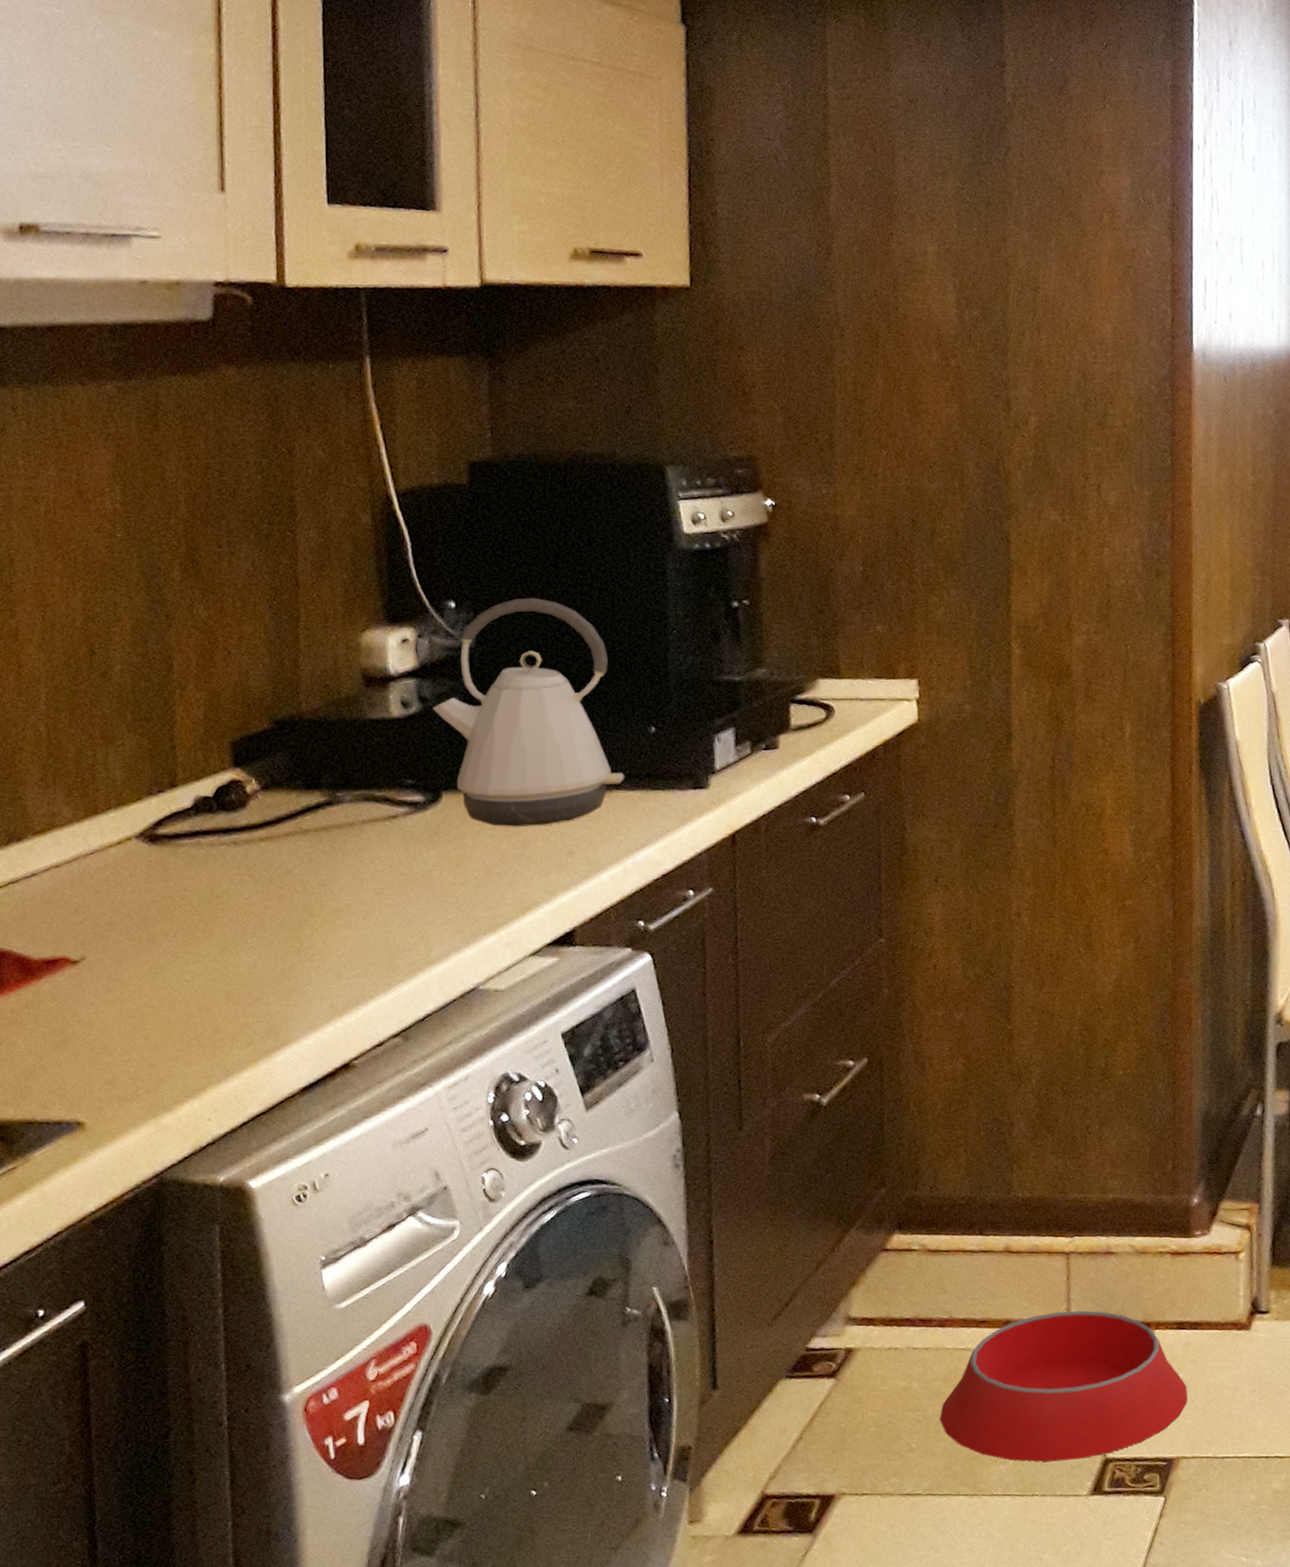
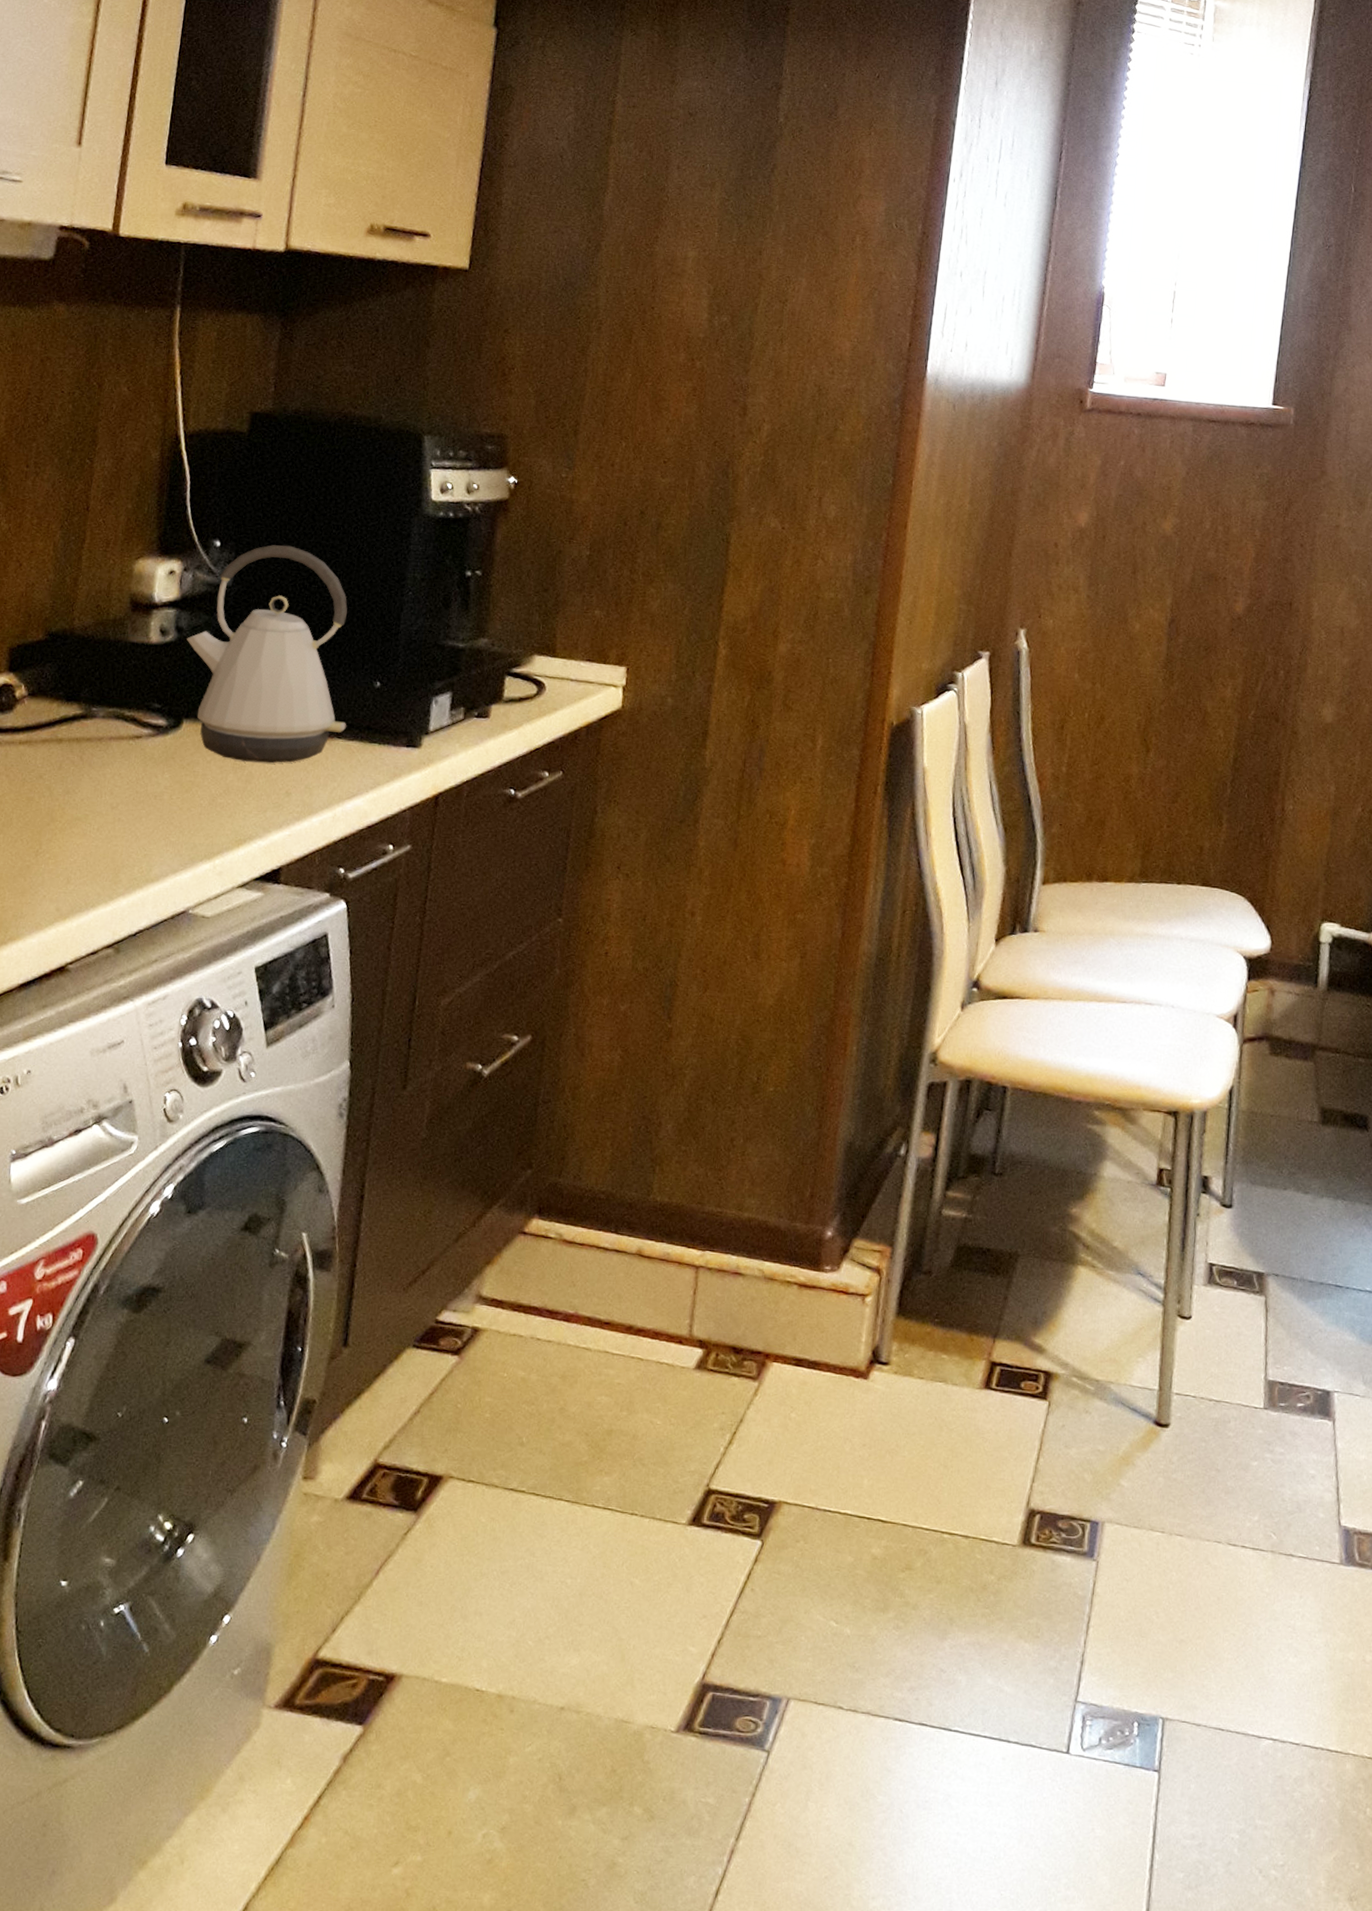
pet bowl: present [940,1310,1187,1462] -> none [553,1326,798,1485]

